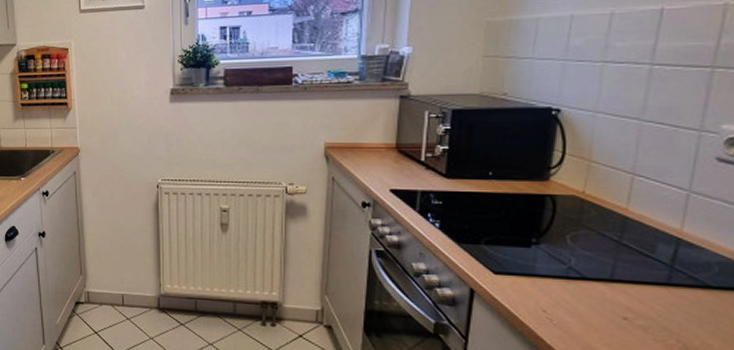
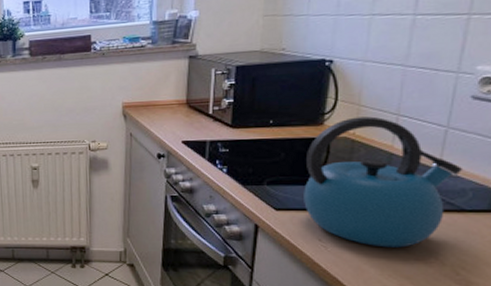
kettle: none [526,174,708,326] -> present [304,116,463,248]

